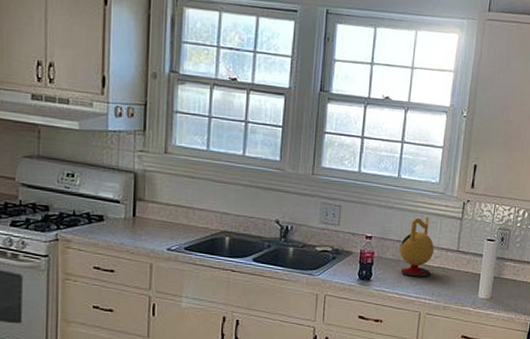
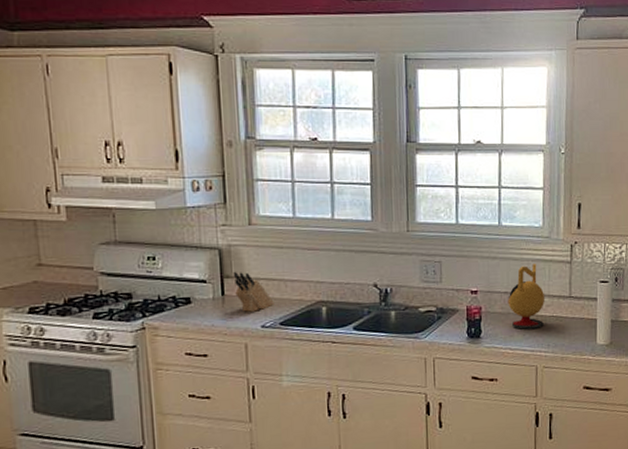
knife block: none [145,195,181,235] -> present [233,271,274,312]

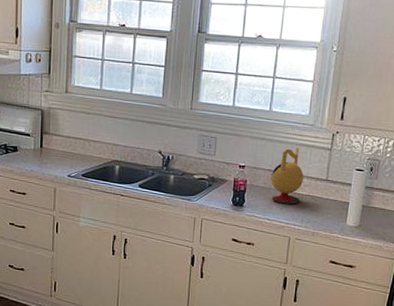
knife block: present [233,271,274,312] -> none [50,129,79,163]

